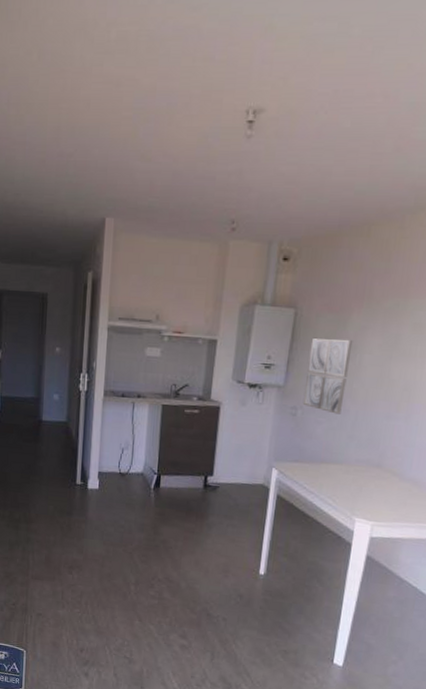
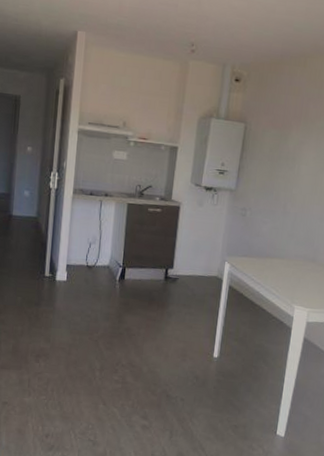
wall art: present [302,338,353,414] -> none [251,150,293,216]

